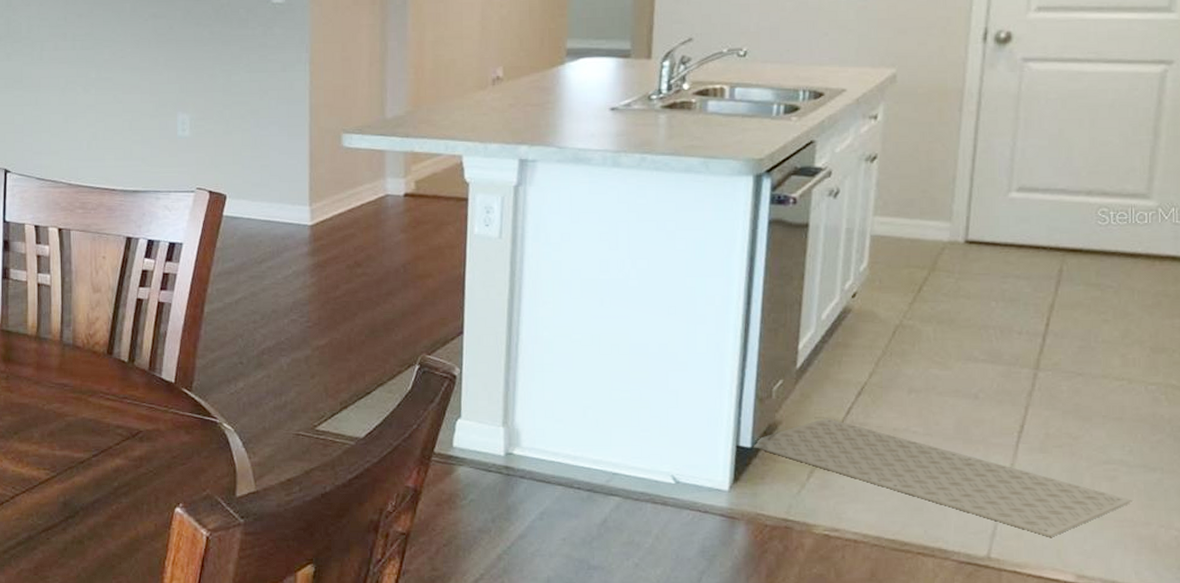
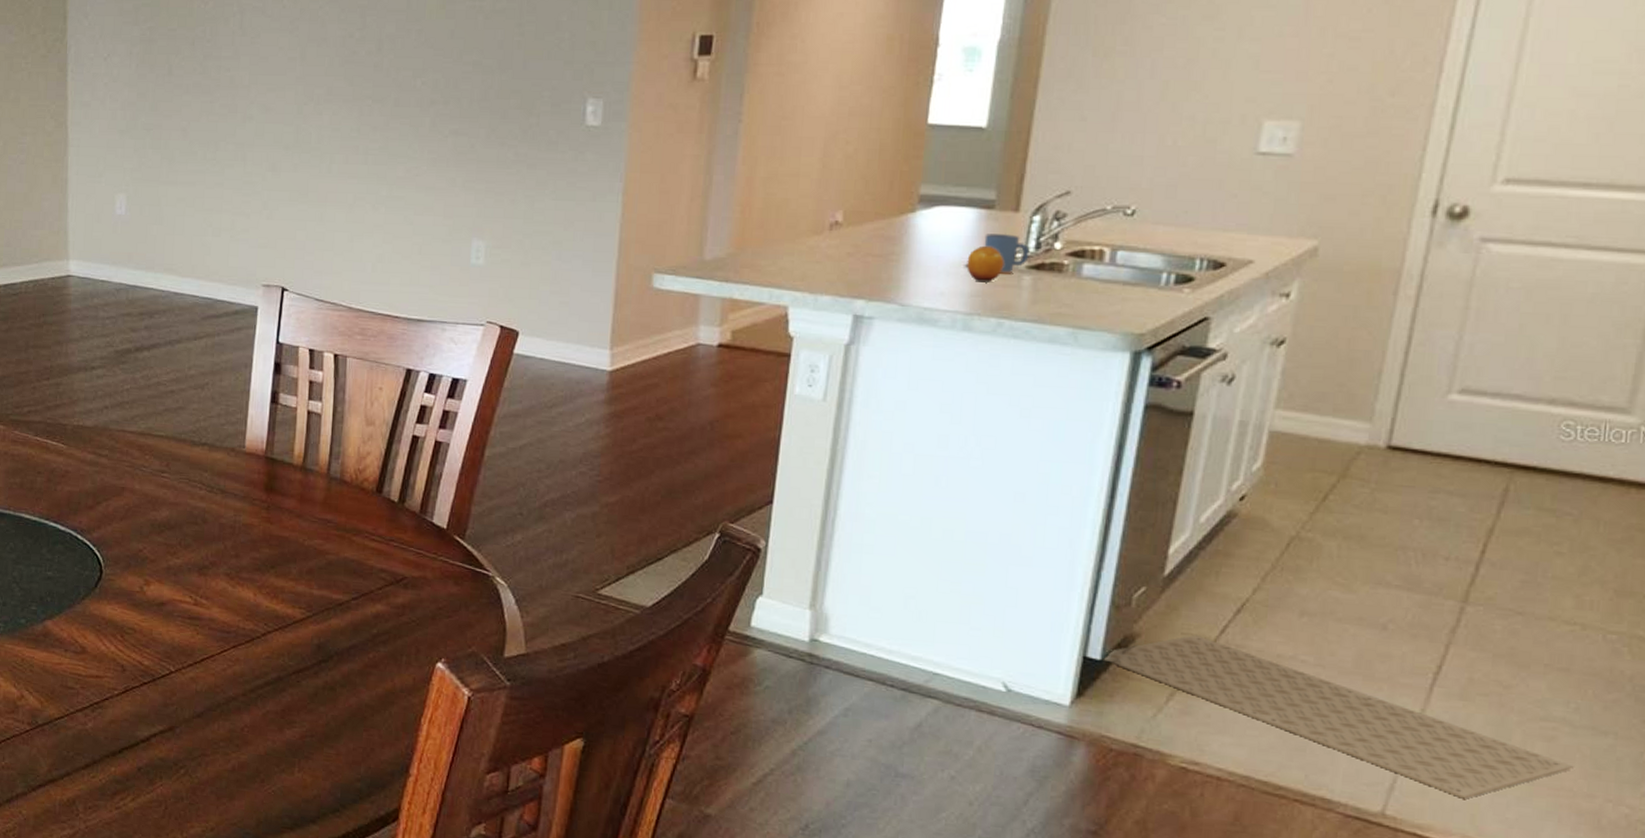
fruit: none [611,90,643,123] -> present [967,245,1004,283]
mug: none [624,78,663,114] -> present [984,233,1030,274]

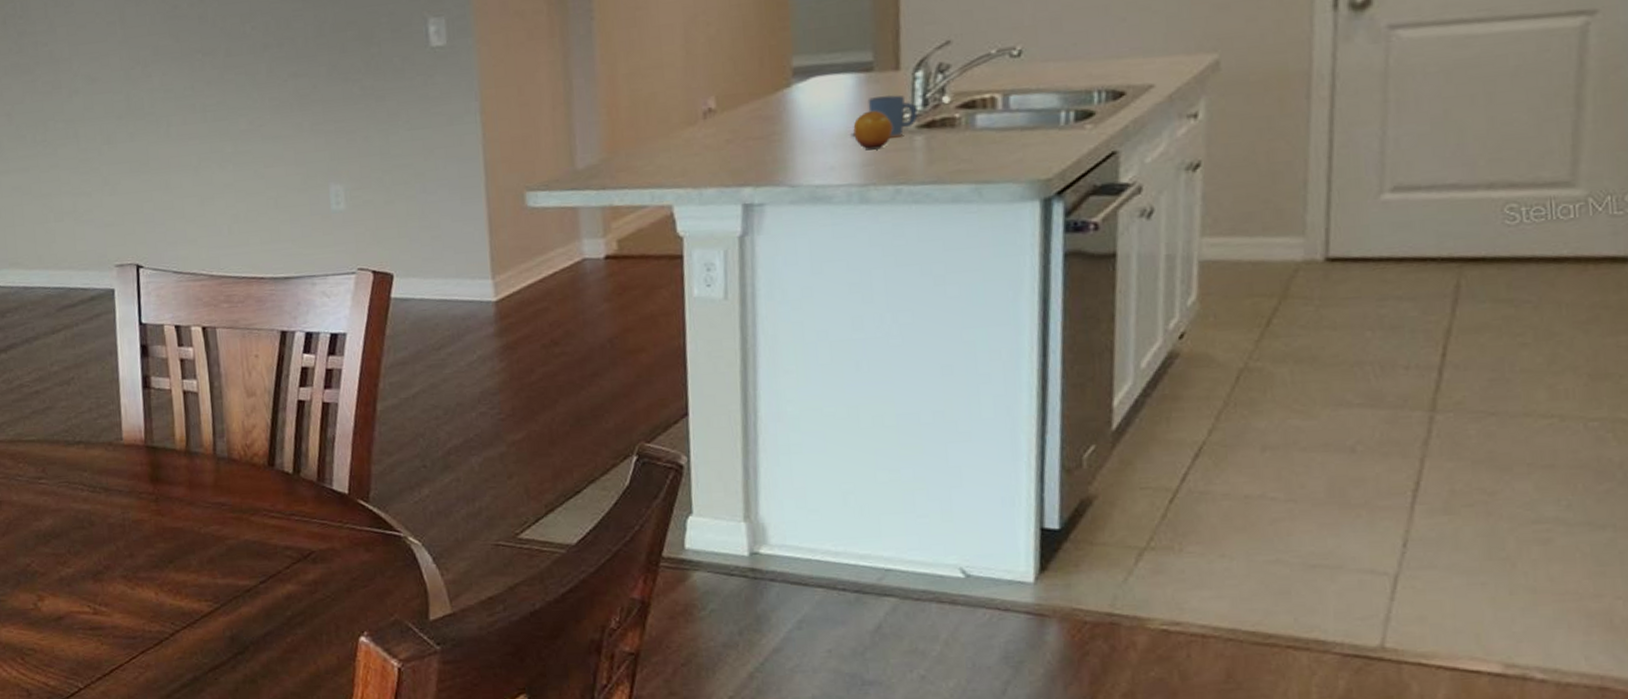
bath mat: present [1103,635,1574,799] -> none [1062,488,1576,619]

